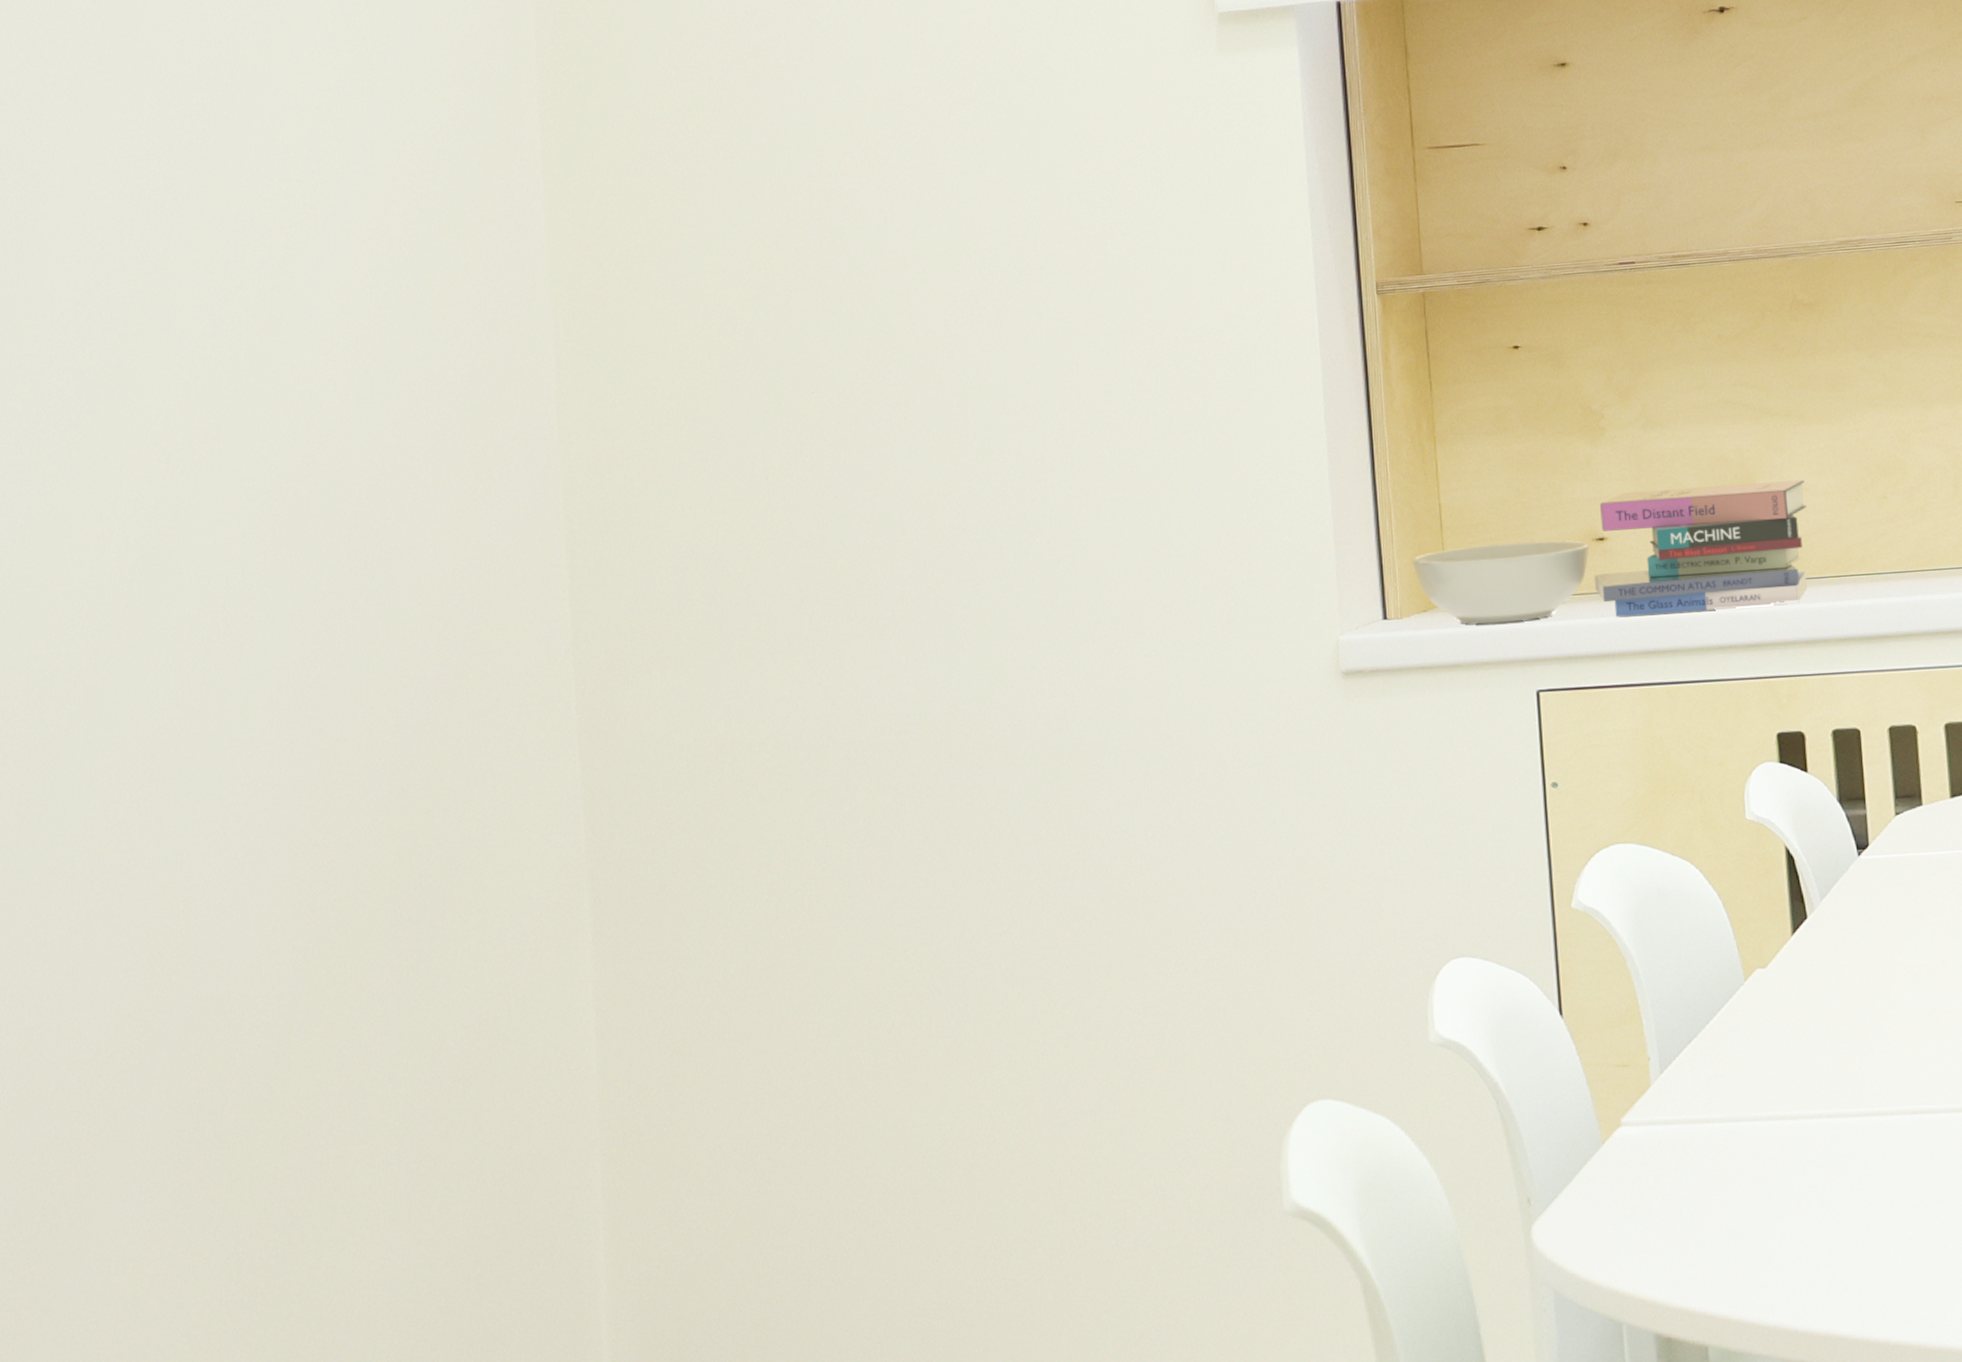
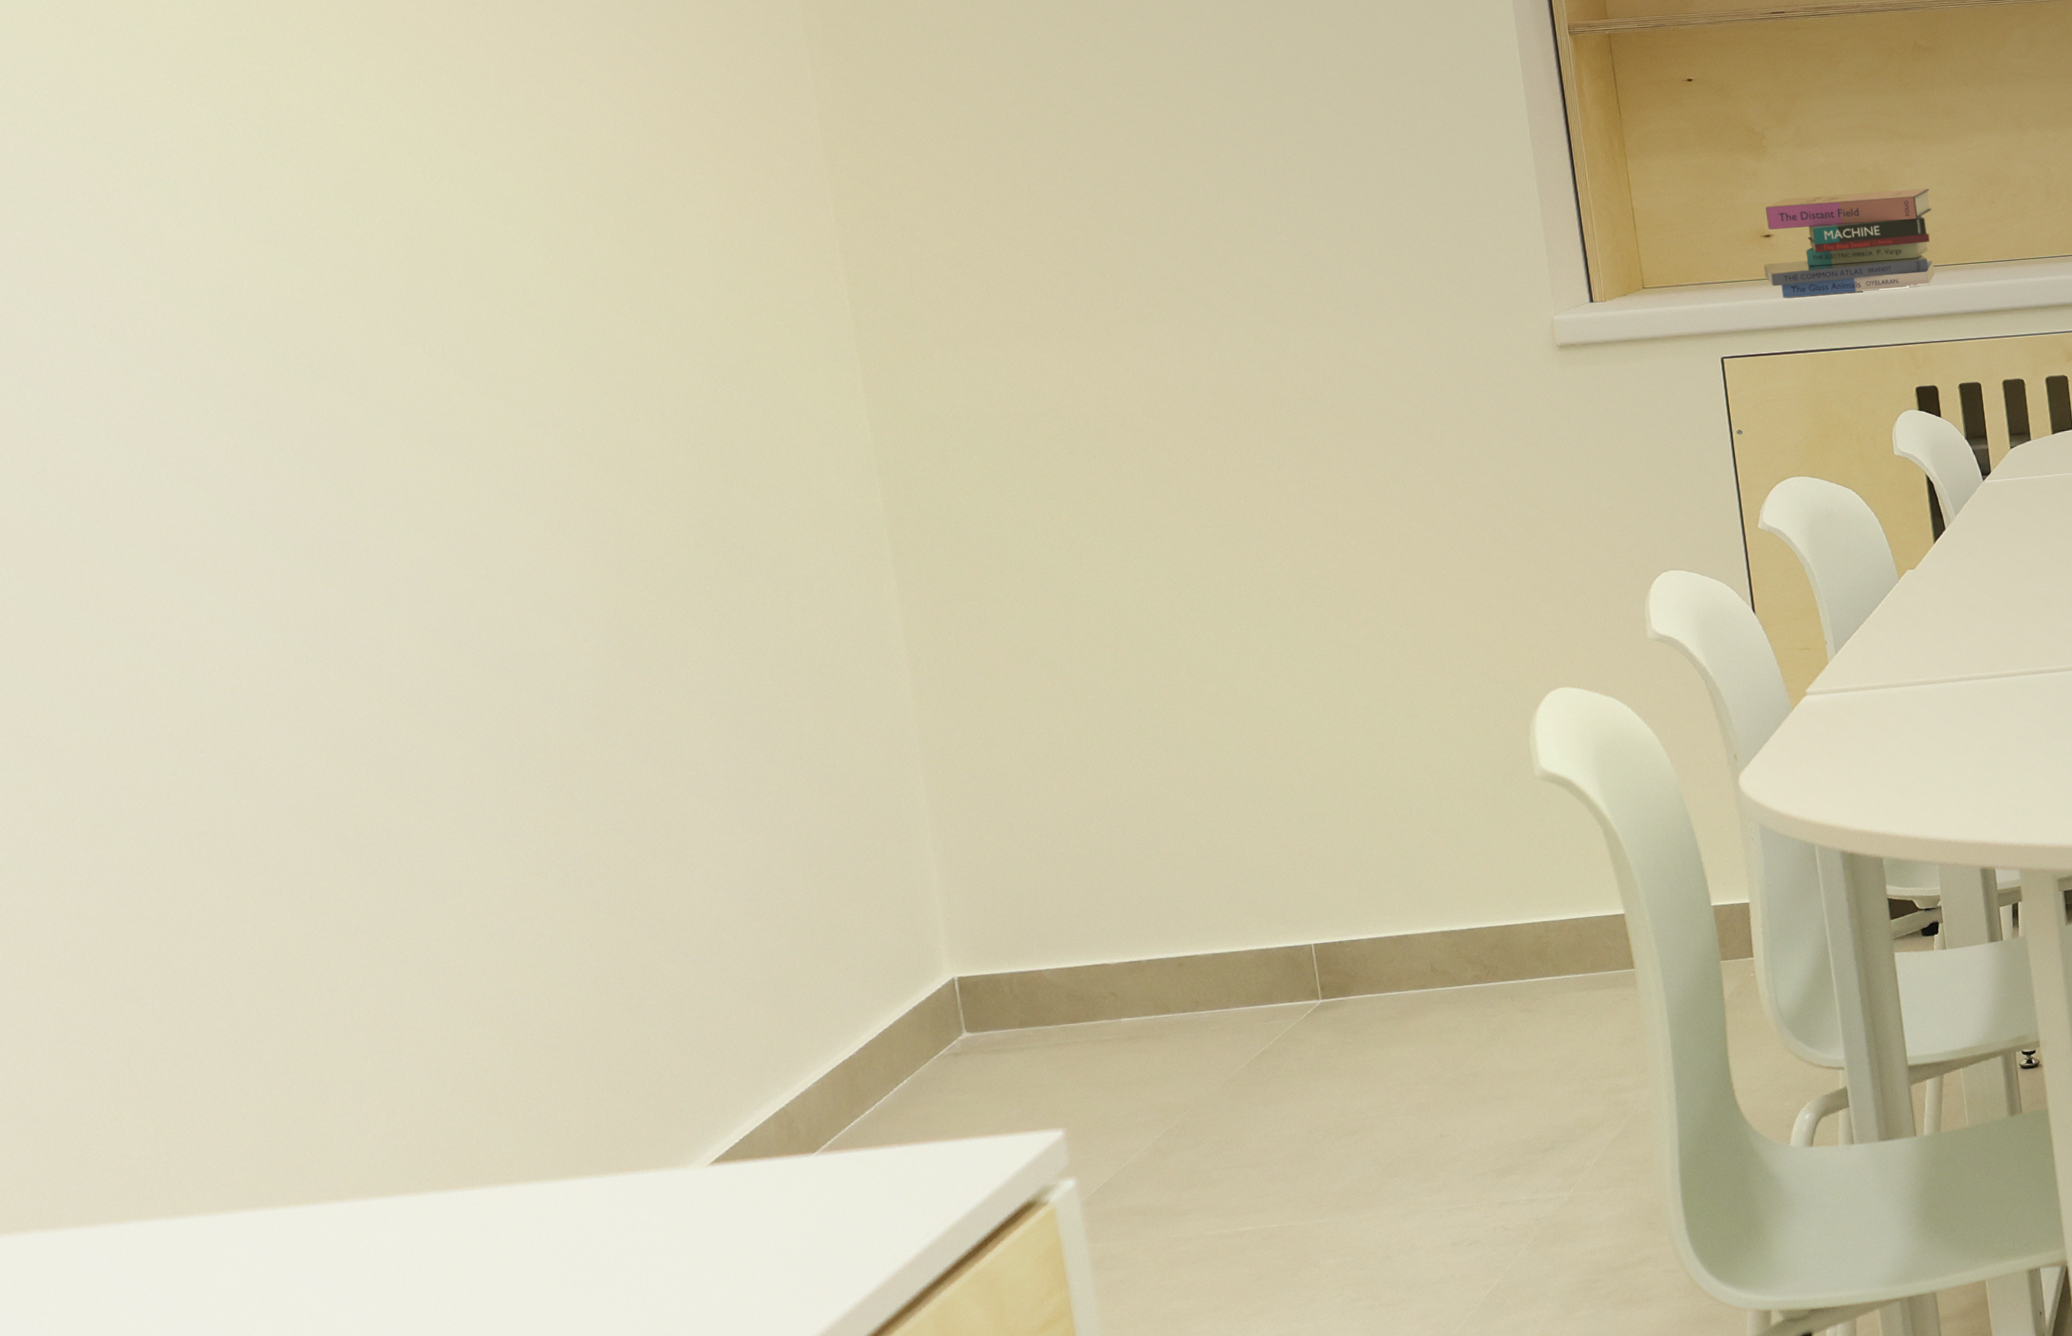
bowl: present [1411,540,1590,624] -> none [1611,237,1759,305]

